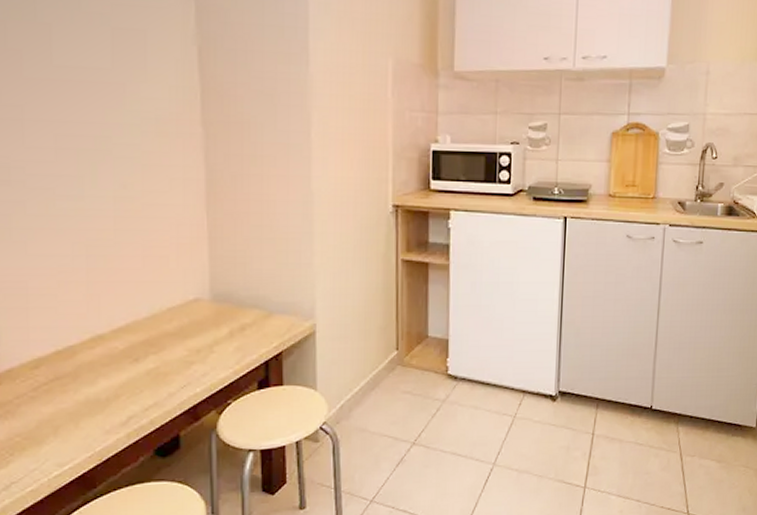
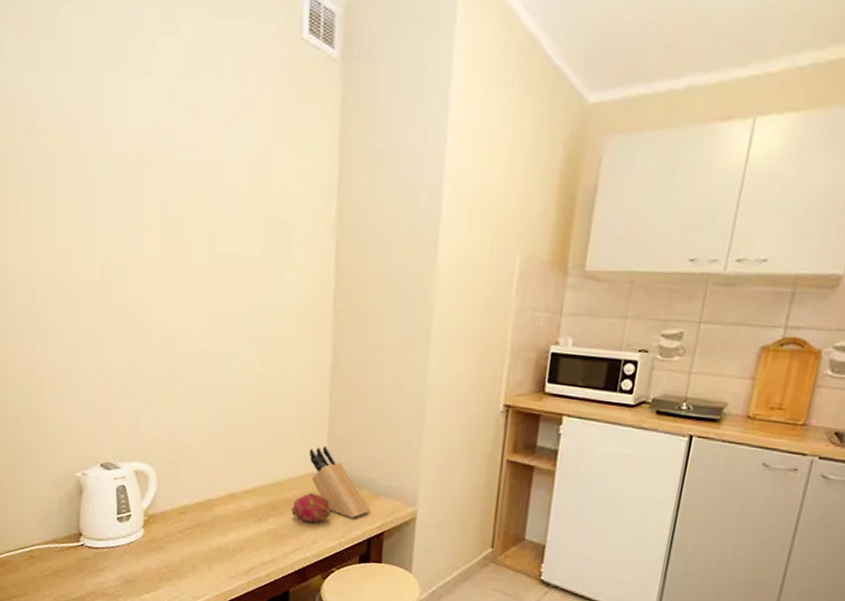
fruit: none [173,322,220,354] -> present [291,493,331,524]
knife block: none [188,268,266,343] -> present [309,446,371,519]

